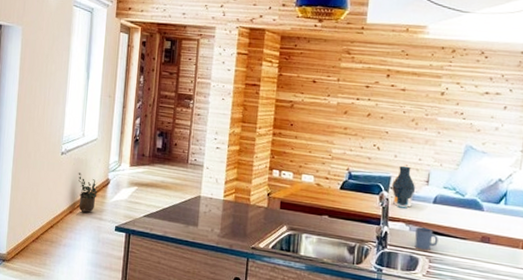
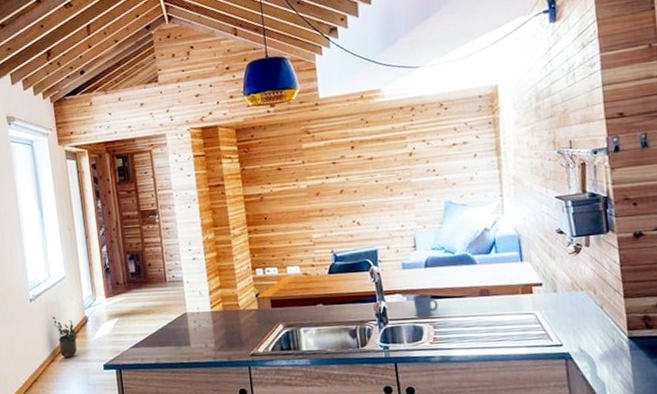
vase: present [392,165,416,210] -> none [380,235,405,281]

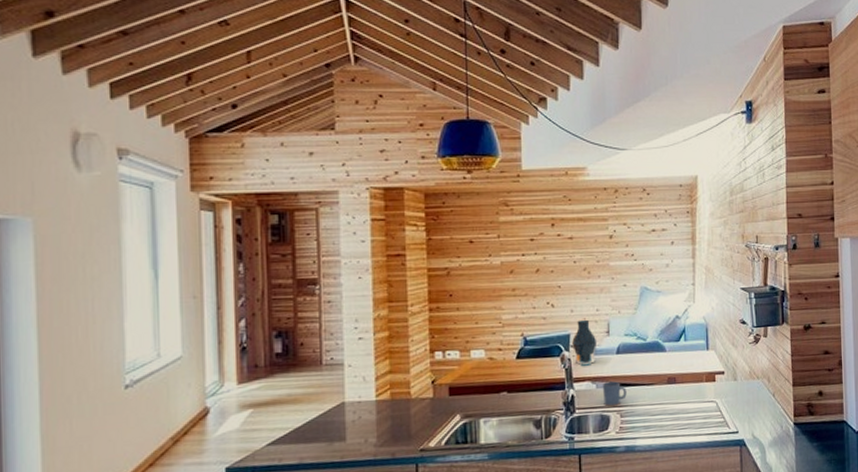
potted plant: present [52,317,78,358] -> none [156,408,193,461]
vase: none [380,235,405,281] -> present [572,319,597,367]

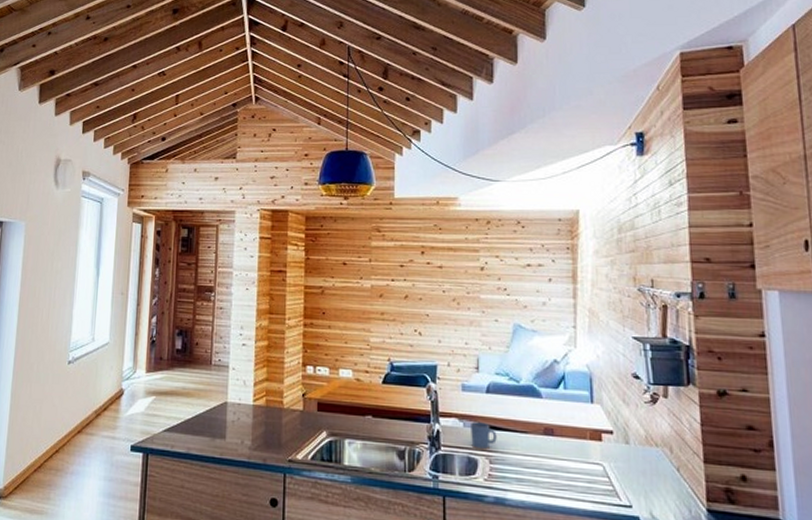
vase: present [572,319,597,367] -> none [439,351,466,403]

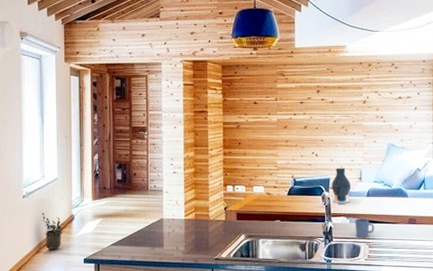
potted plant: none [87,384,111,431] -> present [41,213,64,250]
vase: none [439,351,466,403] -> present [331,167,352,205]

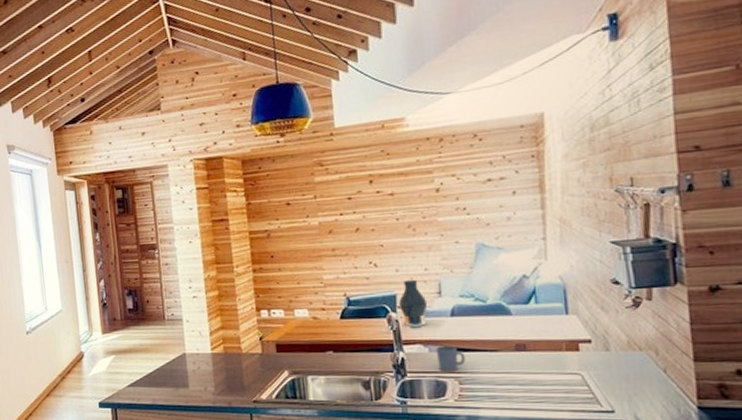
potted plant: present [41,213,64,250] -> none [48,350,74,393]

